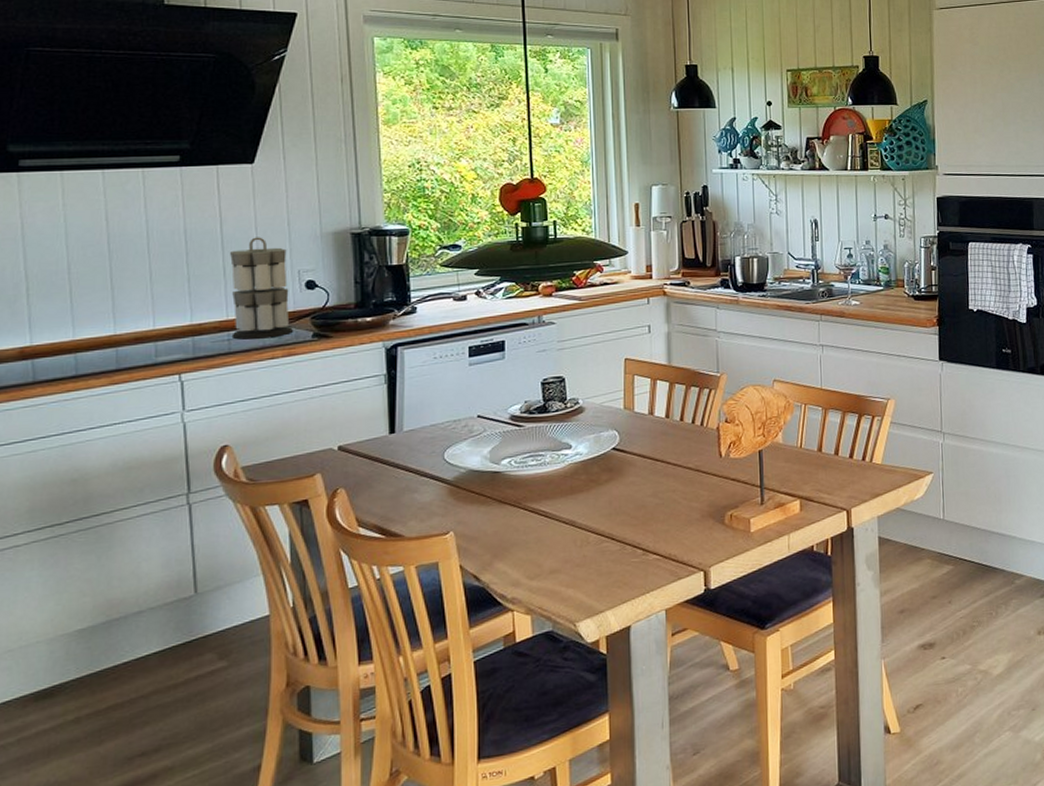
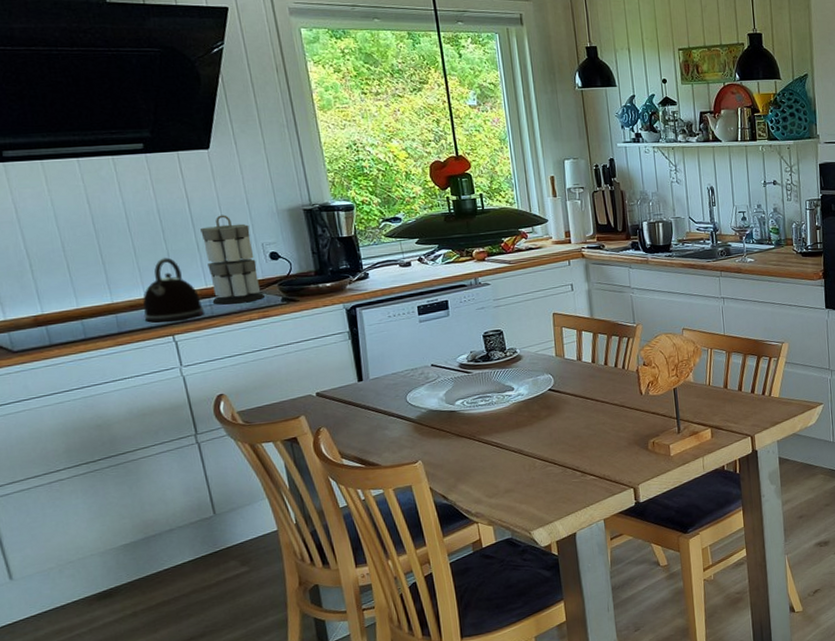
kettle: none [149,283,220,360] -> present [143,257,204,324]

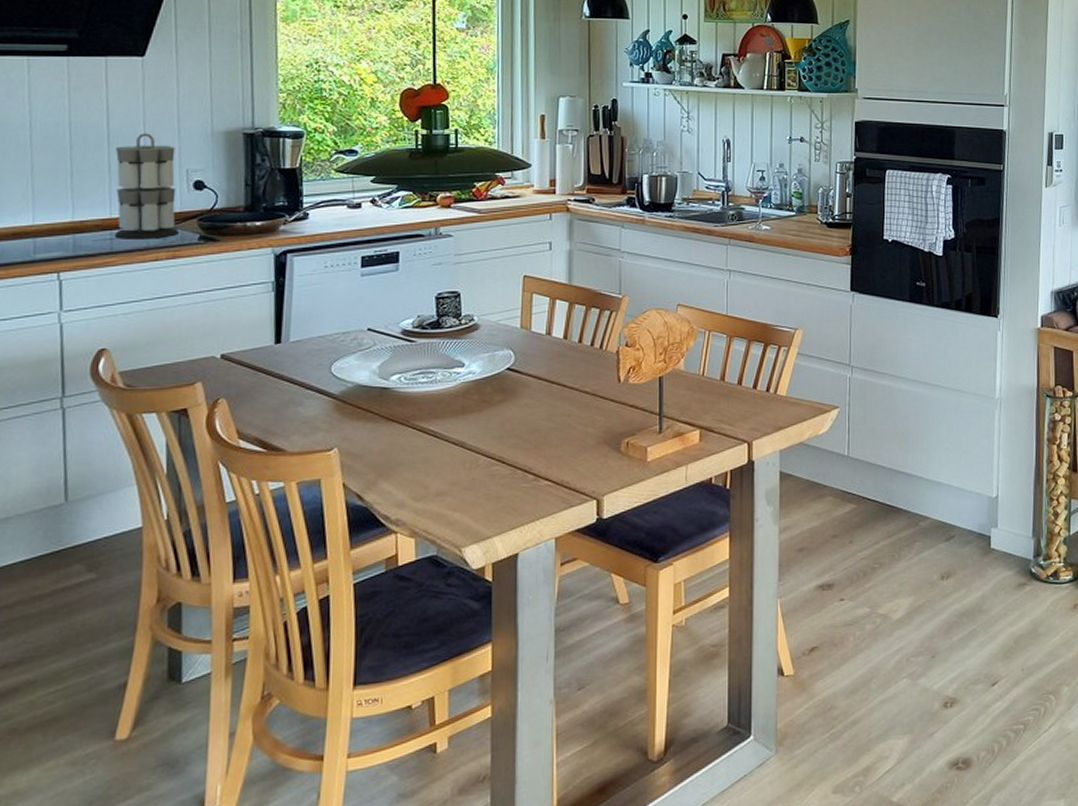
kettle: present [143,257,204,324] -> none [27,179,102,257]

